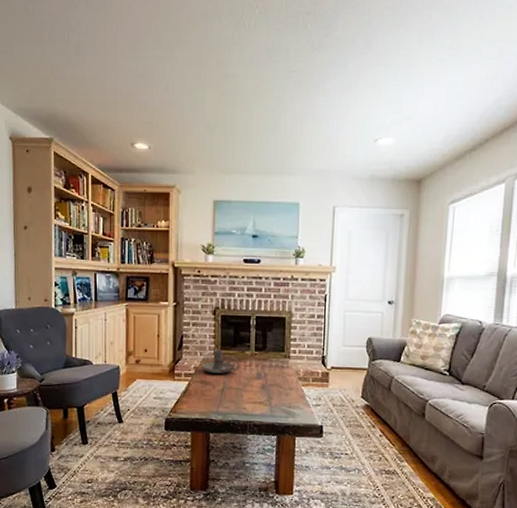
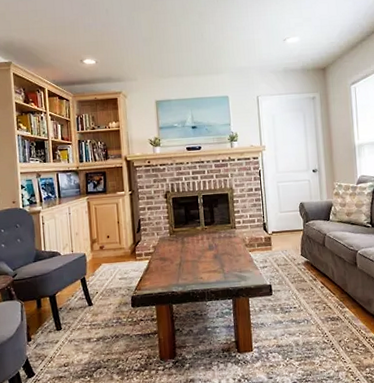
candle holder: present [202,350,240,373] -> none [160,228,193,250]

